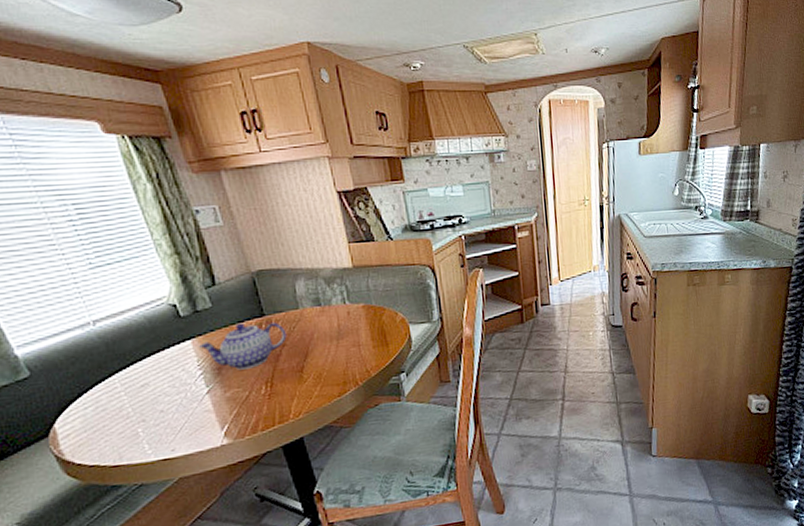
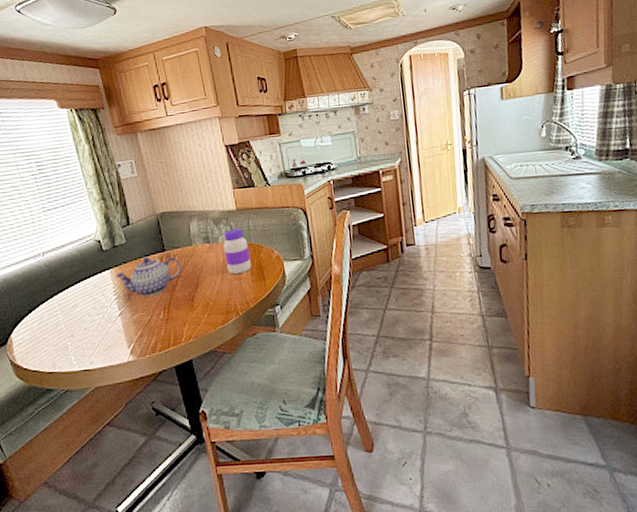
jar: none [338,289,372,341] -> present [223,229,251,275]

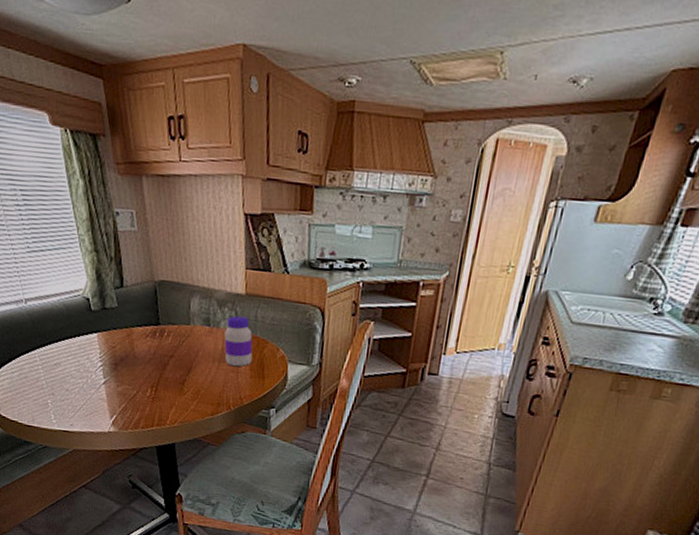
teapot: present [114,256,182,297] -> none [101,326,176,371]

